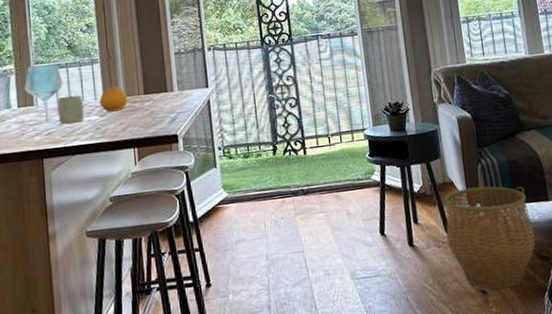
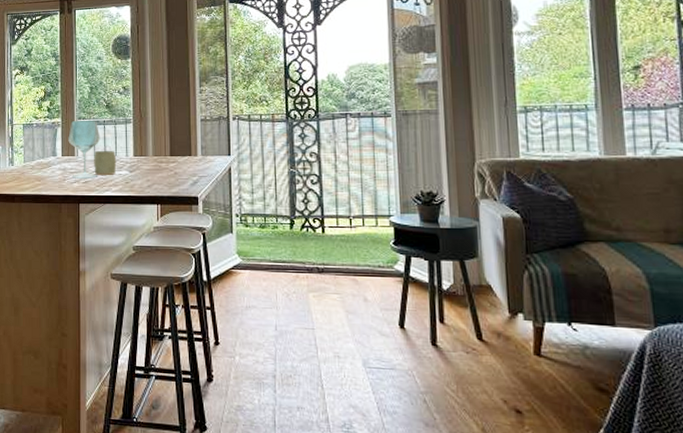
fruit: present [99,85,128,112] -> none [129,145,155,169]
basket: present [444,186,536,289] -> none [477,295,593,415]

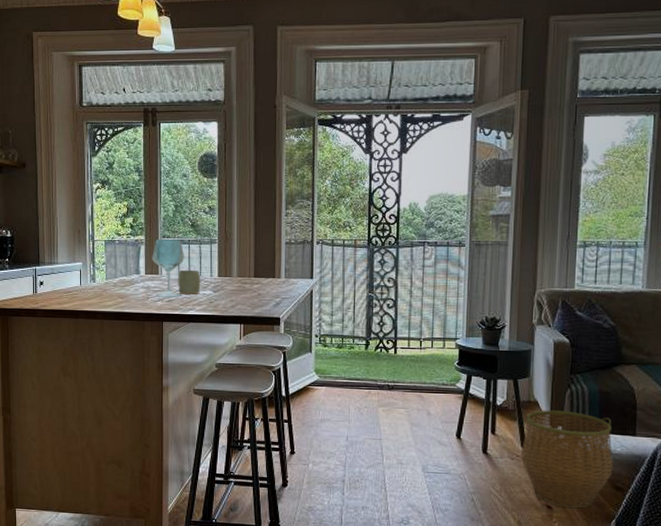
basket: none [477,295,593,415] -> present [520,410,613,509]

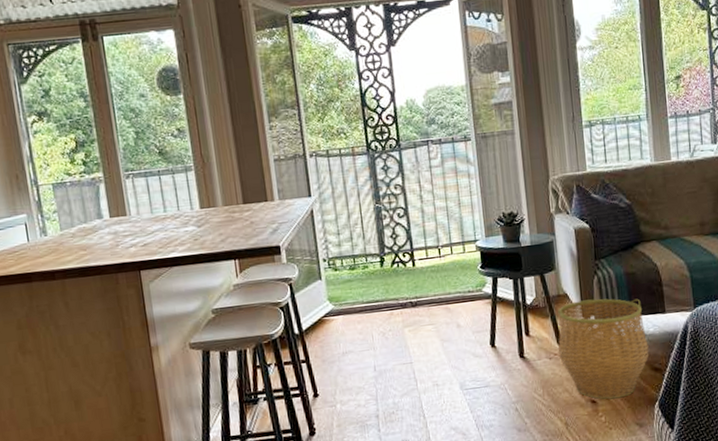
wine glass: present [152,238,185,297] -> none [114,170,159,243]
mug: present [178,269,201,294] -> none [150,204,181,235]

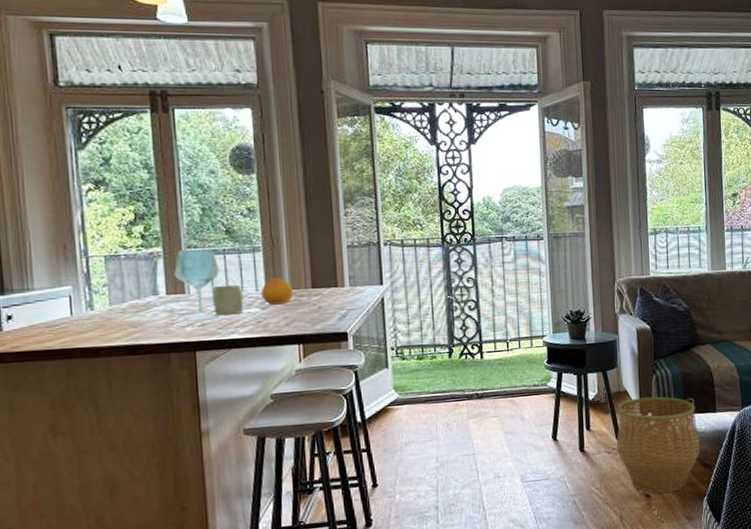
wine glass: none [114,170,159,243] -> present [174,248,220,322]
mug: none [150,204,181,235] -> present [212,284,244,315]
fruit: none [195,194,227,223] -> present [260,276,294,305]

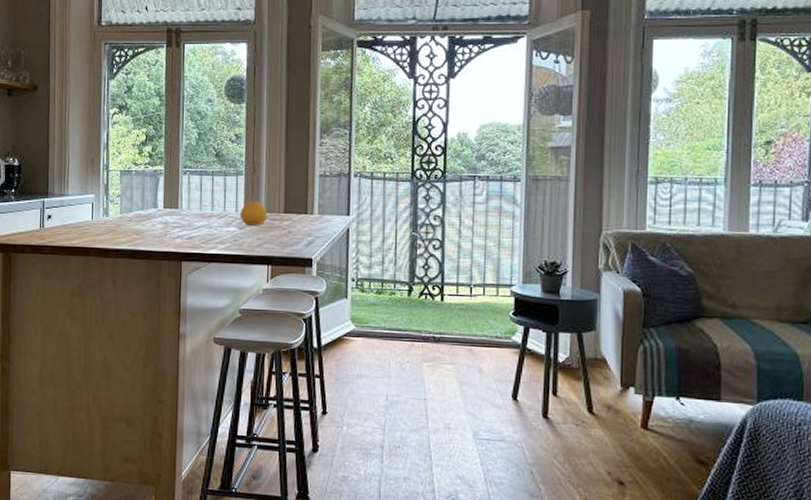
wine glass: present [174,248,220,322] -> none [171,169,208,235]
mug: present [212,284,244,315] -> none [199,203,225,231]
basket: present [616,396,700,494] -> none [587,369,695,486]

